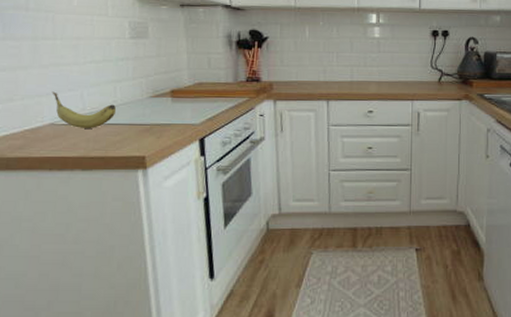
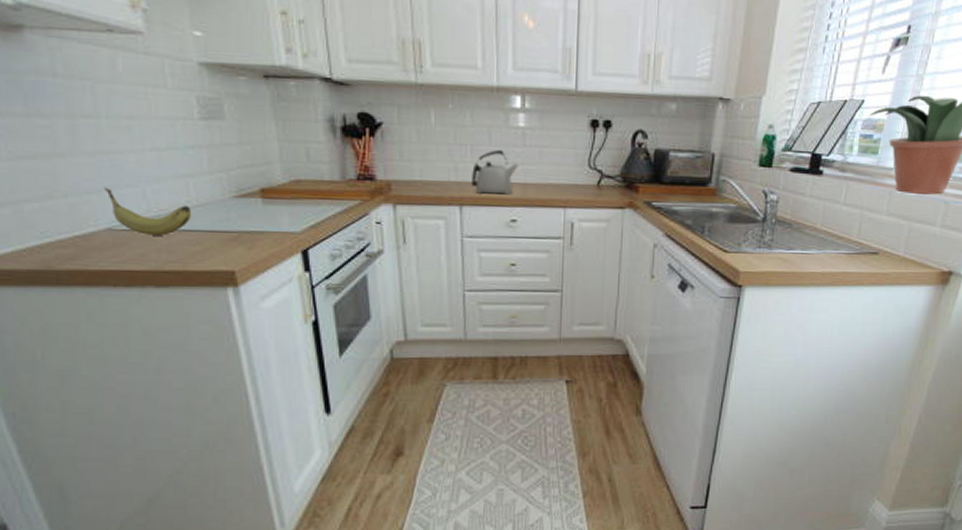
kettle: none [337,55,375,91] -> present [472,149,519,195]

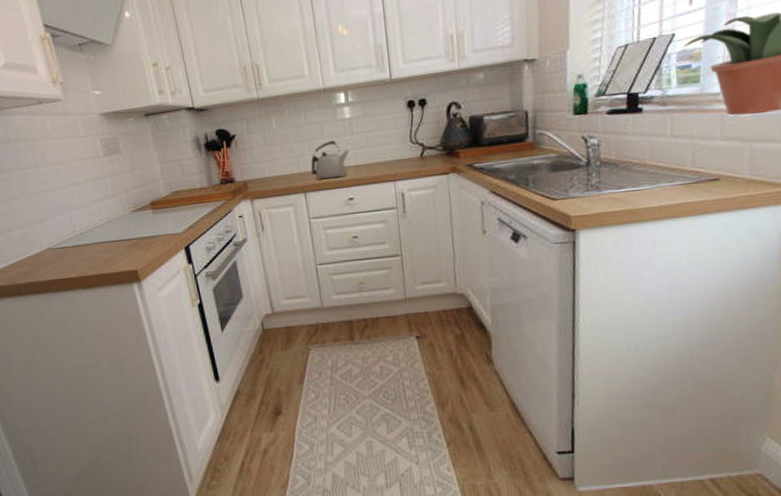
fruit: present [103,187,192,236] -> none [44,217,104,250]

